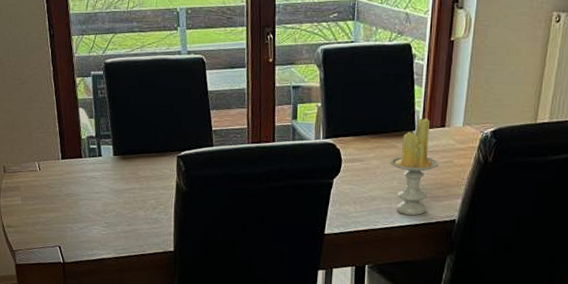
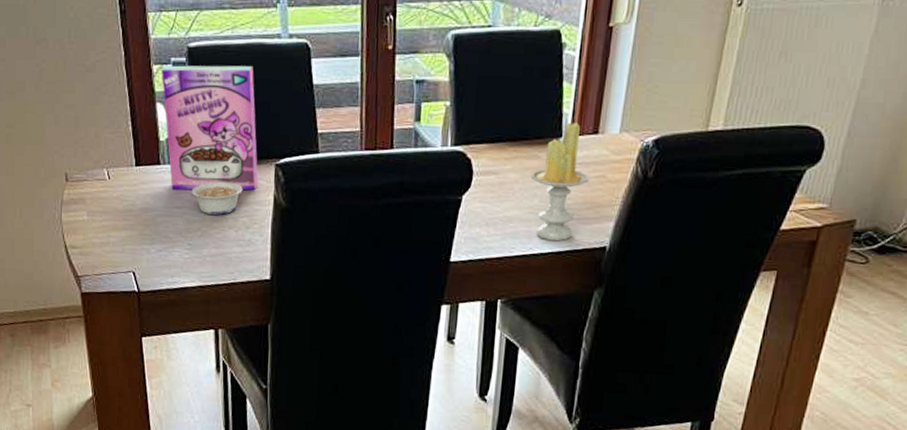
cereal box: none [83,77,163,178] -> present [162,65,258,191]
legume: none [107,171,150,198] -> present [190,181,243,215]

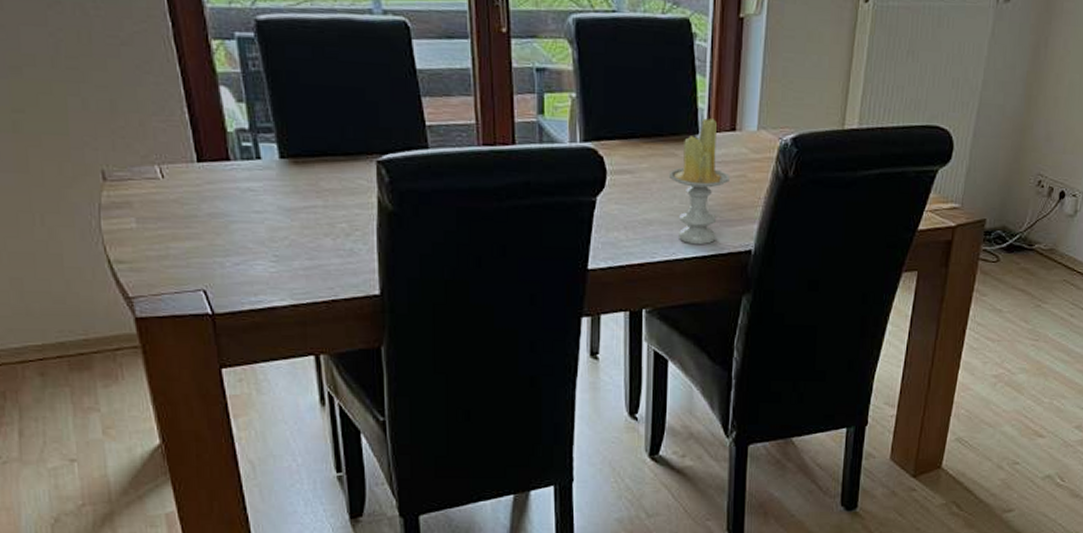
cereal box: present [162,65,258,191] -> none [224,41,356,192]
legume: present [190,181,243,215] -> none [272,180,338,220]

